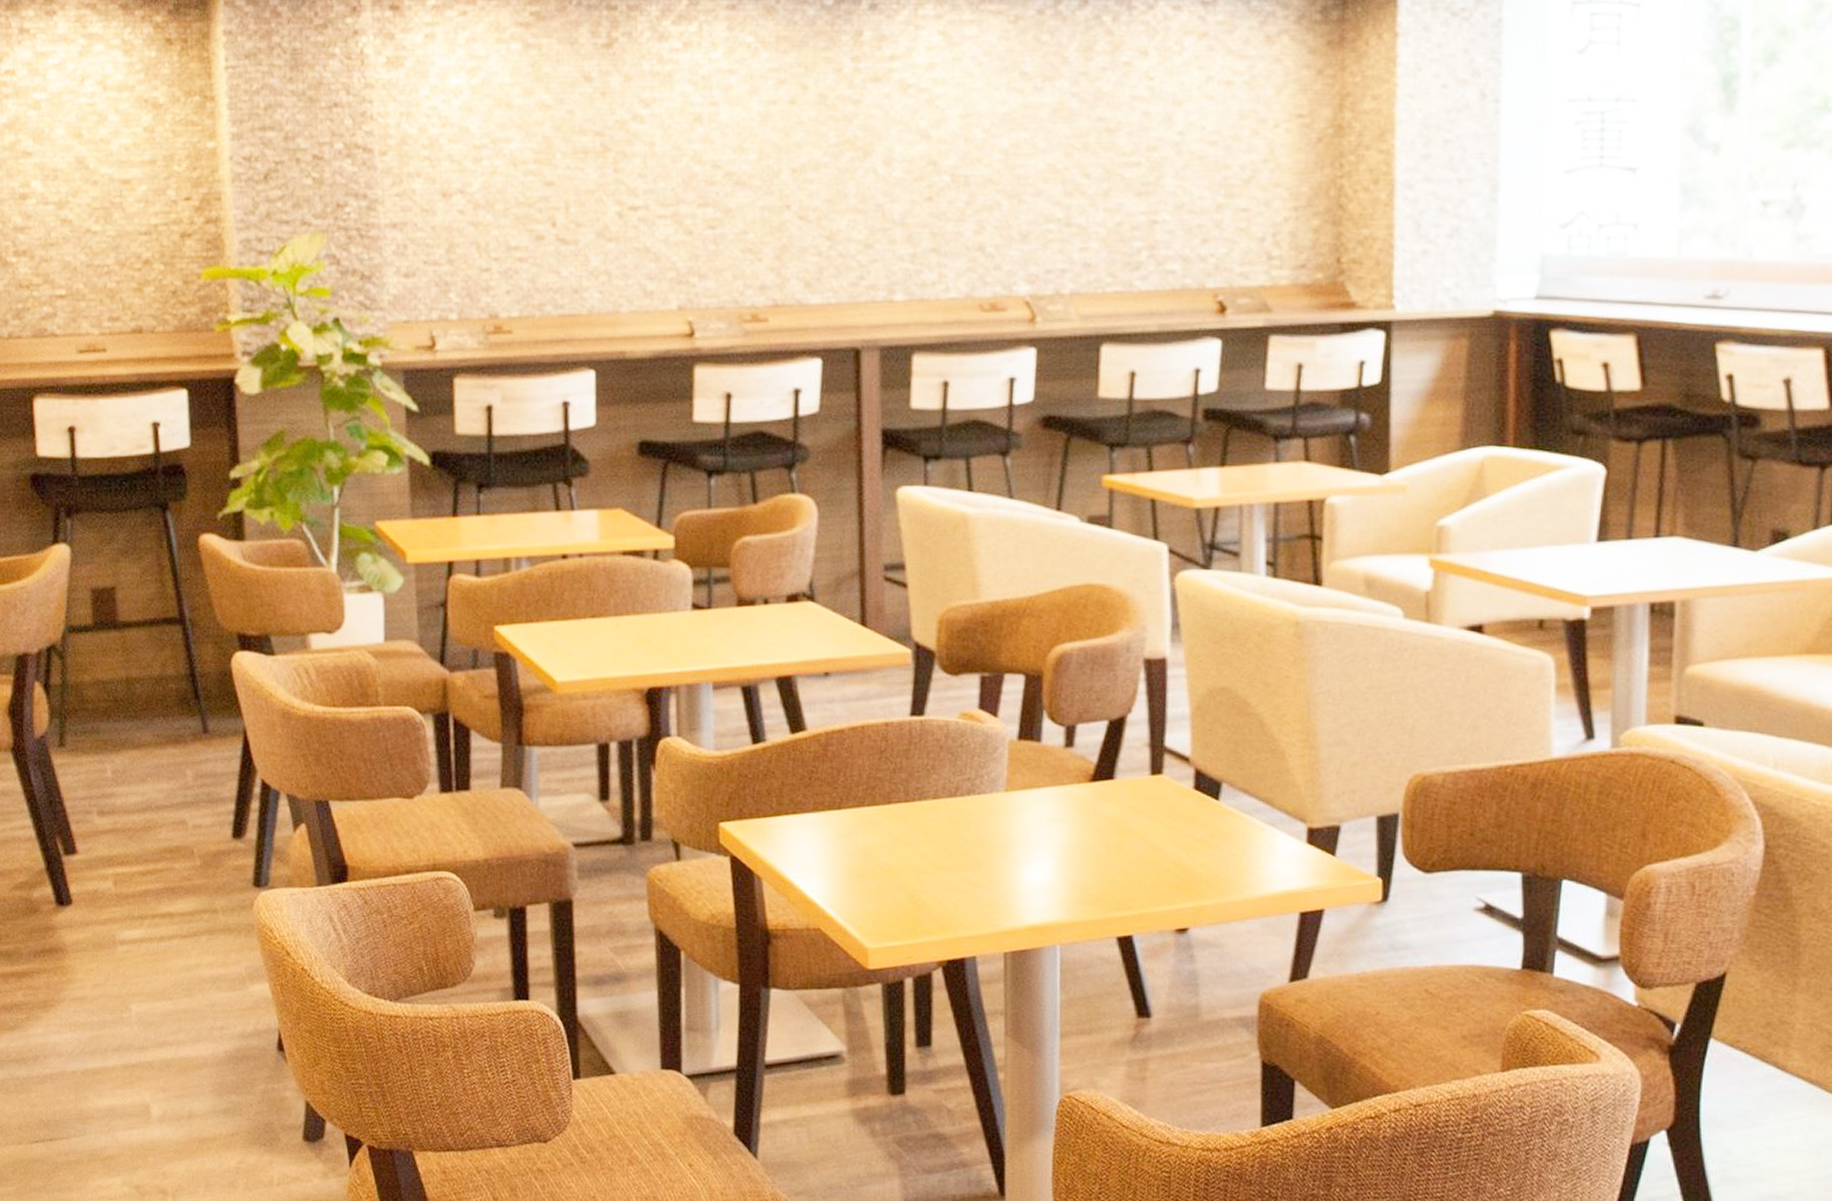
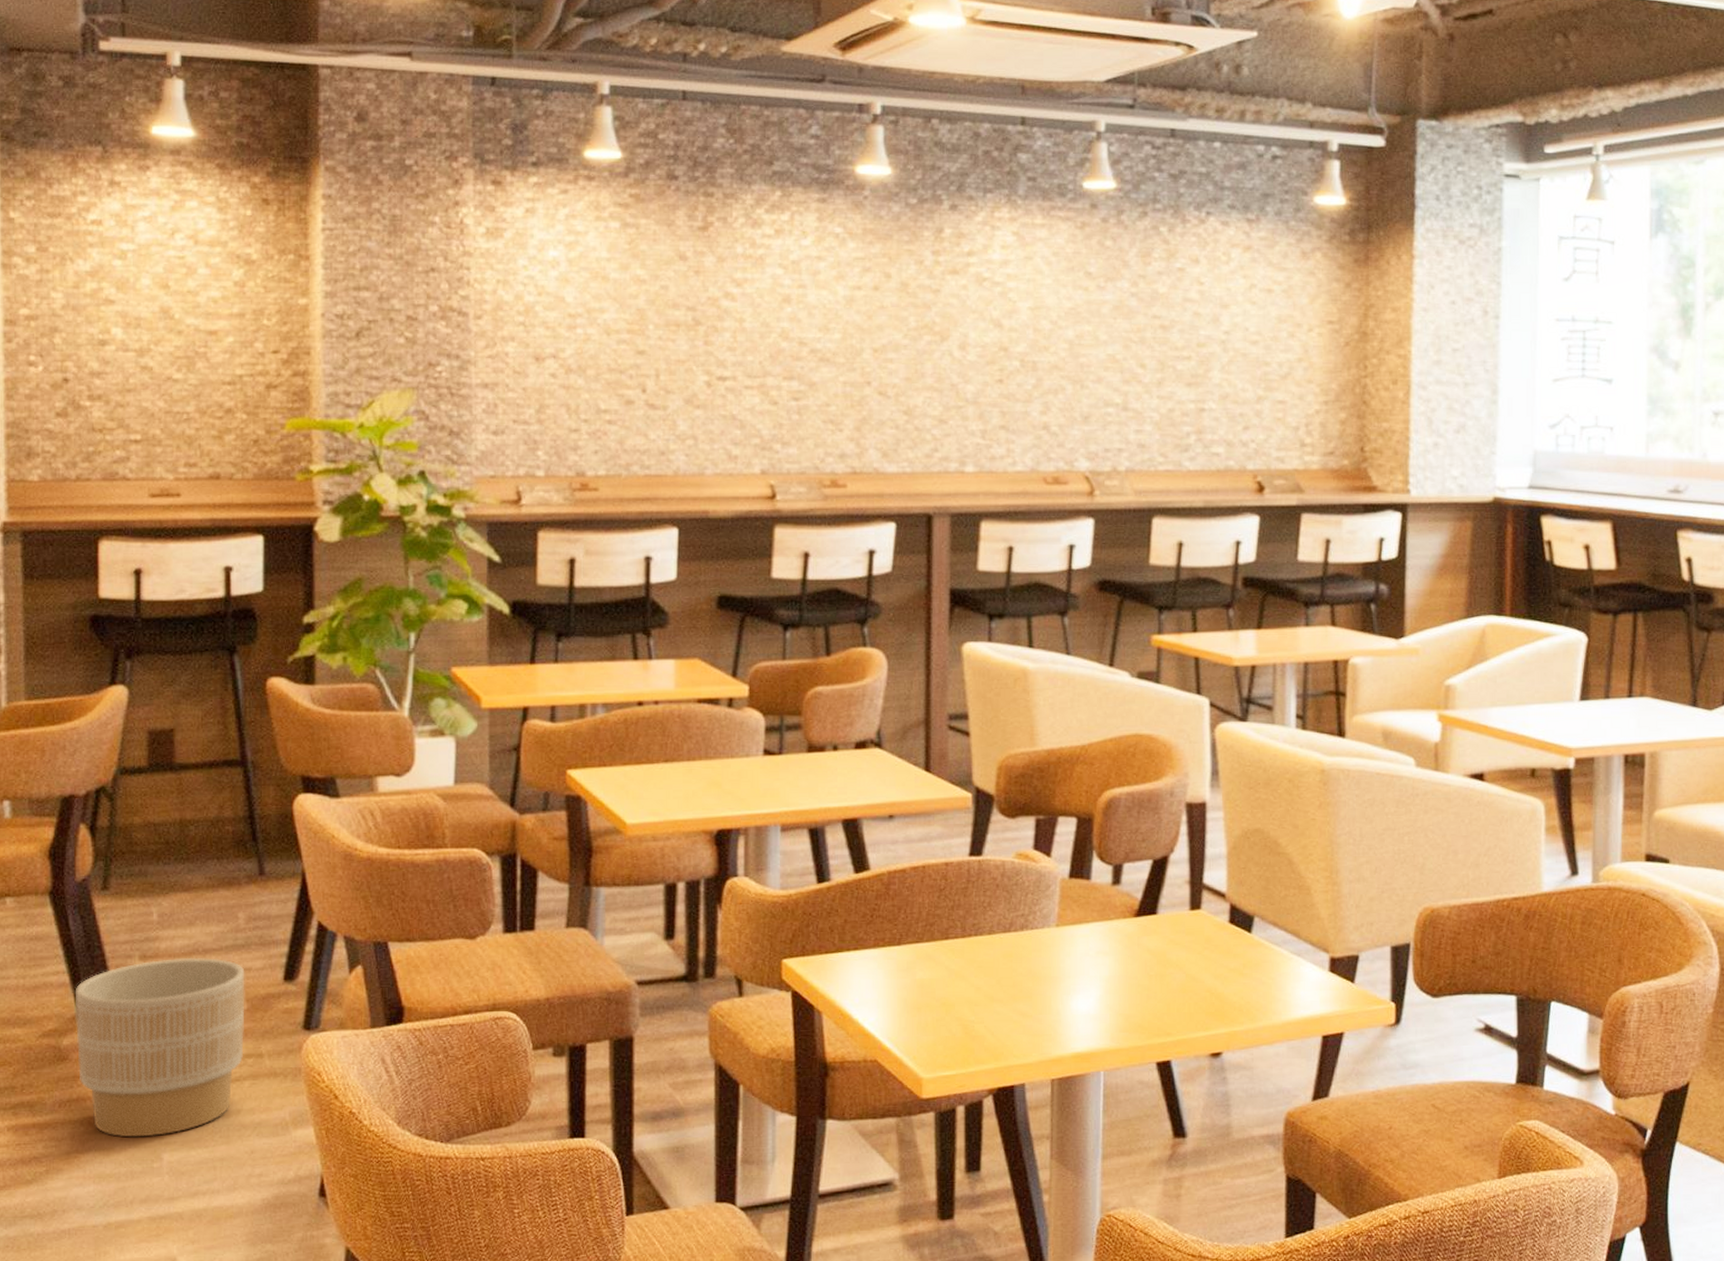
planter: none [41,813,200,988] -> present [75,957,245,1138]

